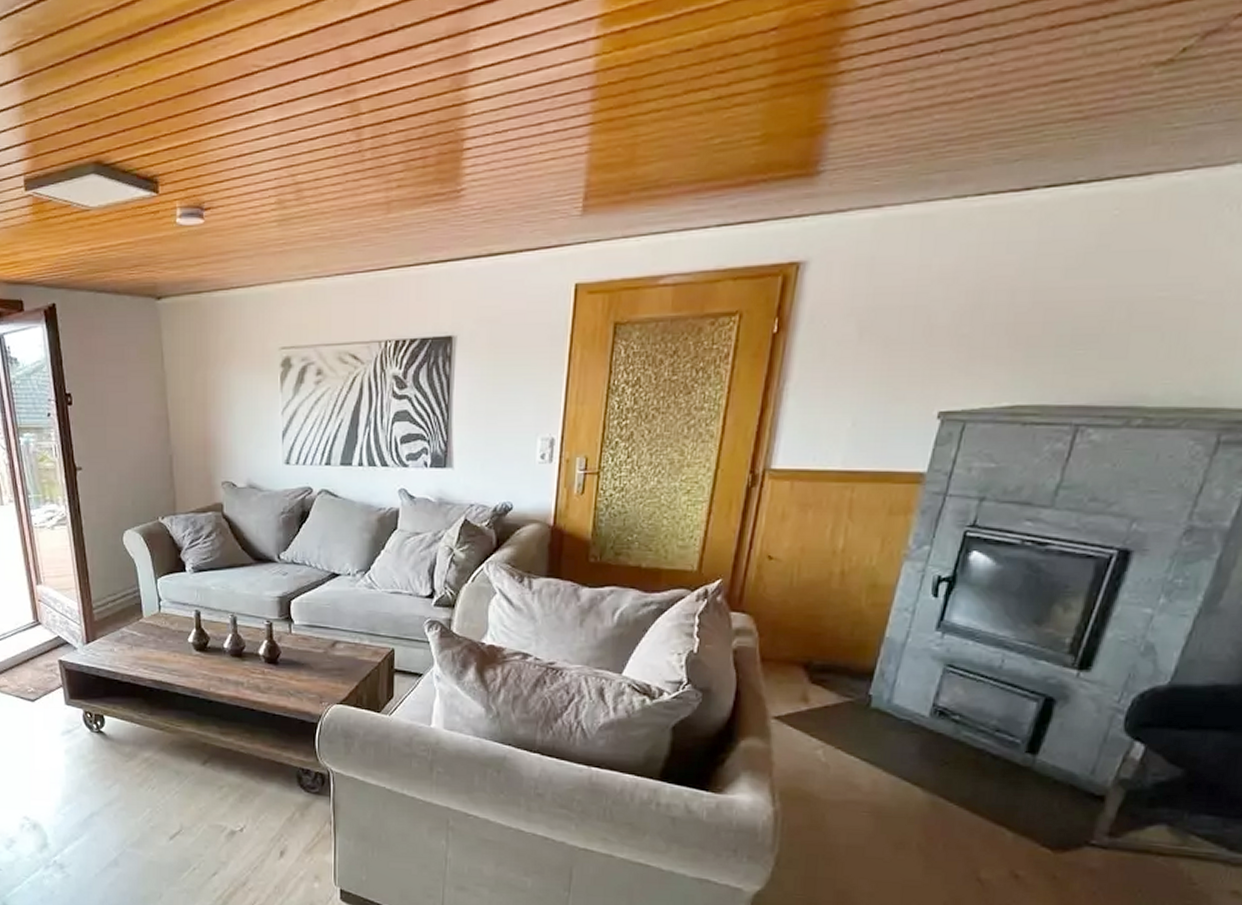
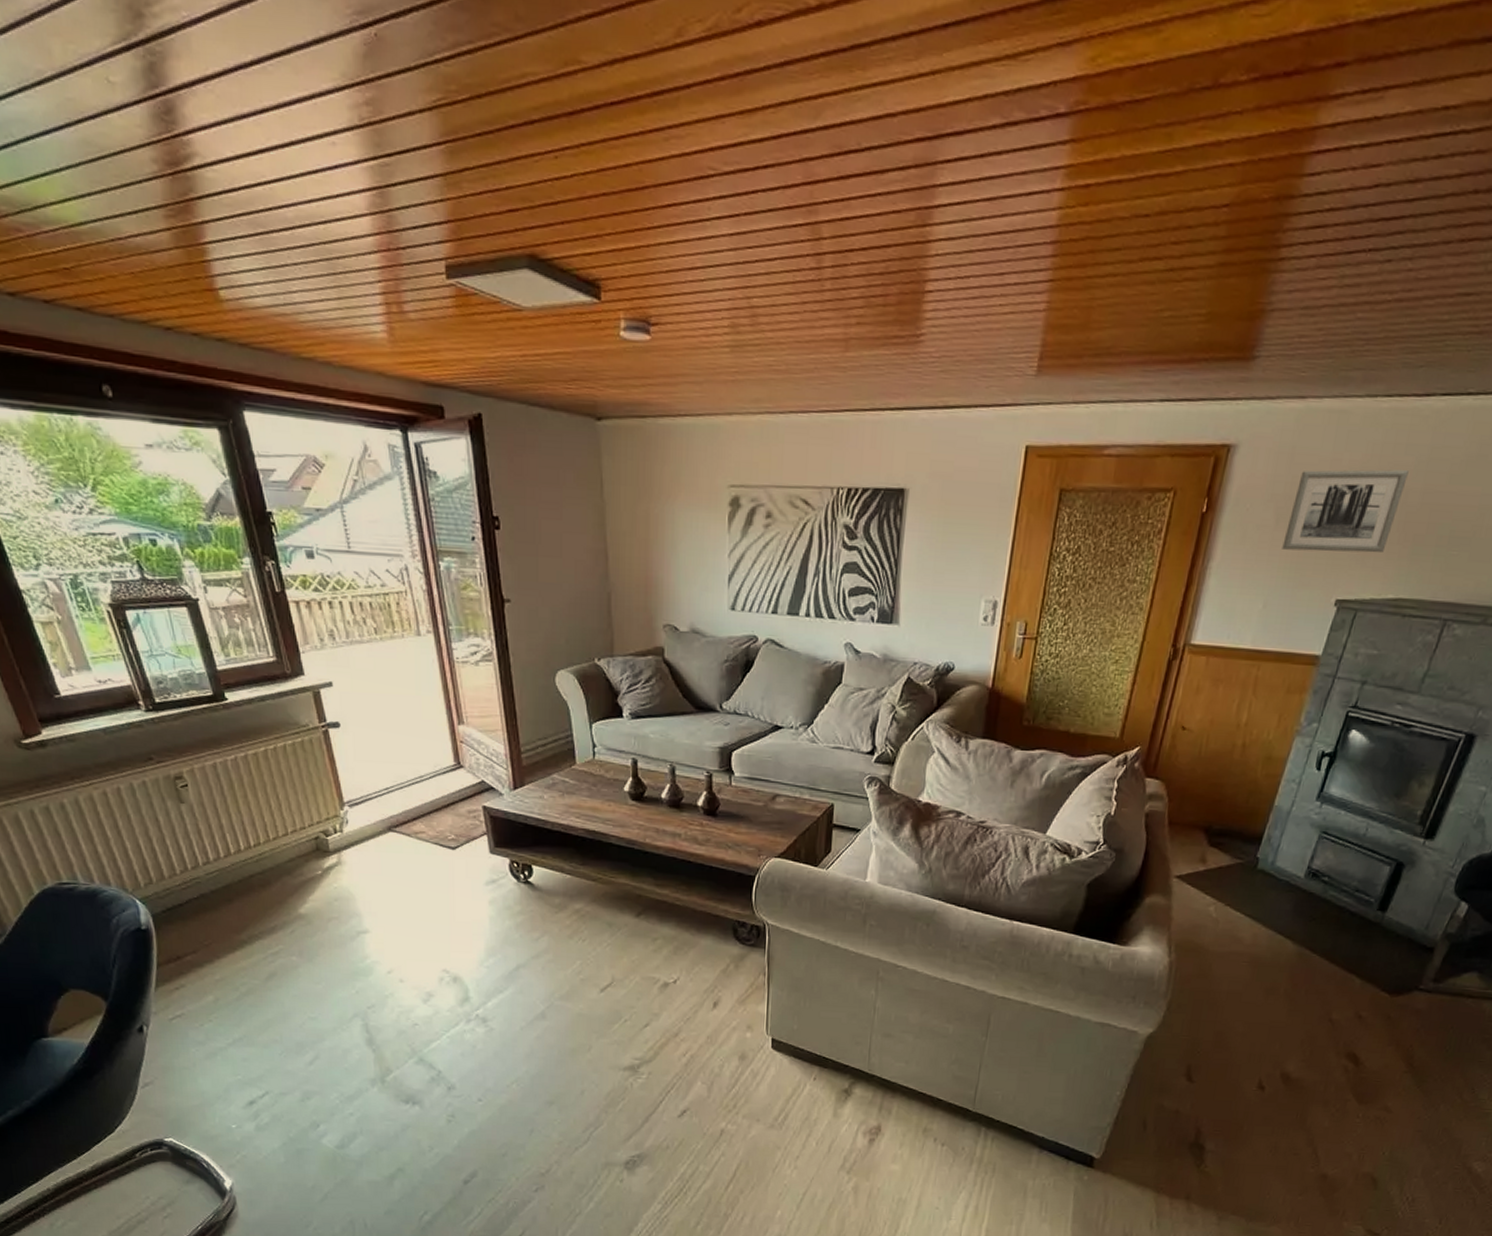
wall art: none [869,270,1013,364] -> present [1282,469,1409,553]

